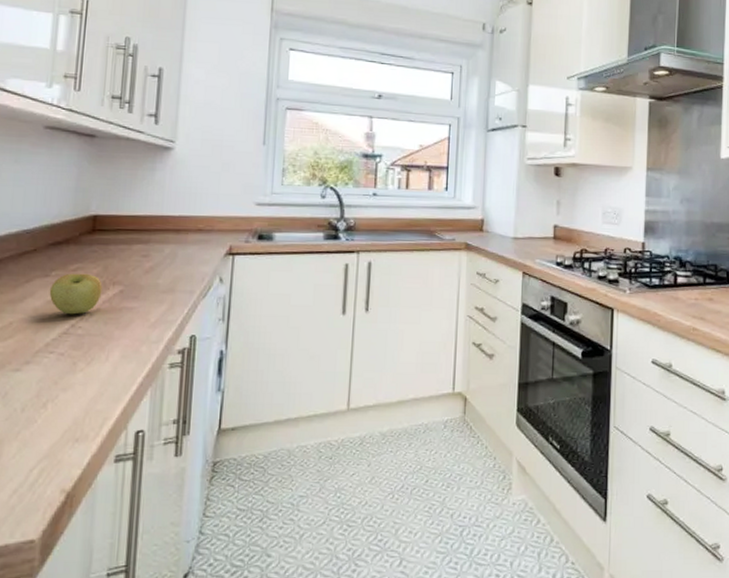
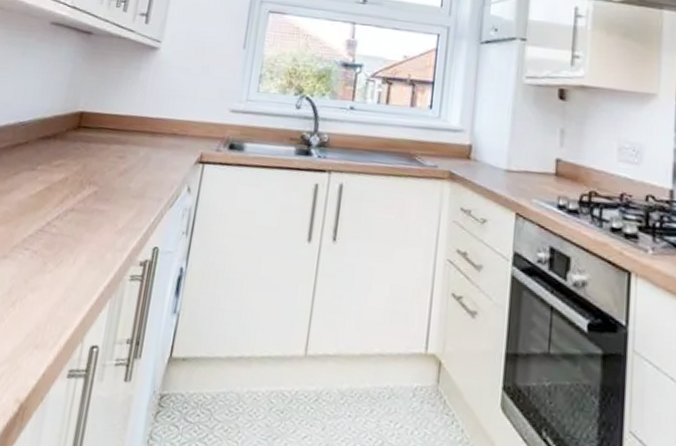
apple: present [49,273,103,315] -> none [32,168,80,212]

